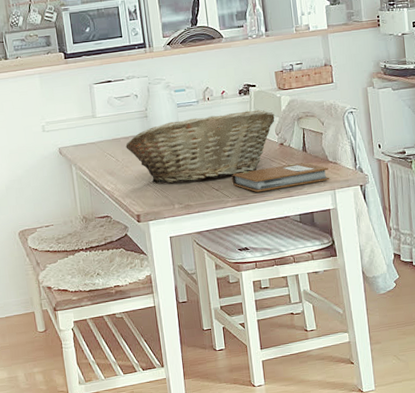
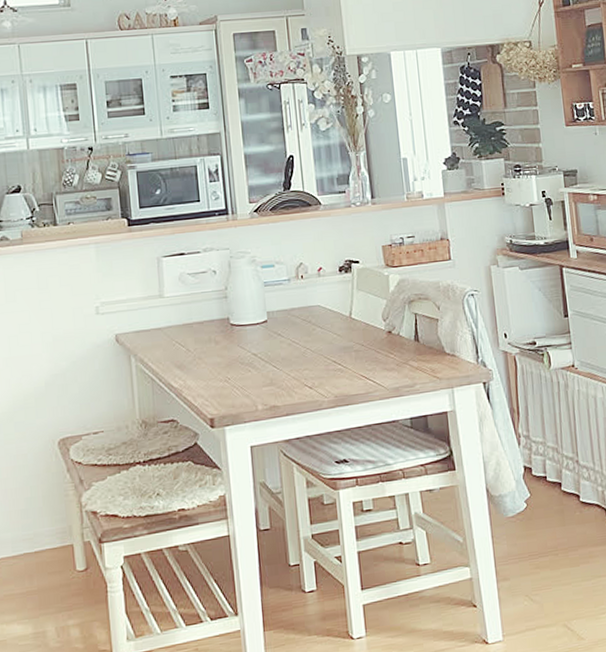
fruit basket: present [125,109,275,183] -> none [199,290,382,379]
notebook: present [231,162,329,193] -> none [328,354,446,391]

